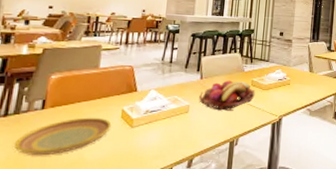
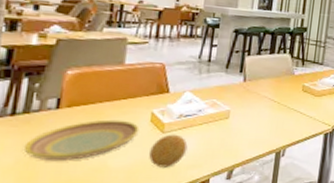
fruit: none [120,128,153,159] -> present [149,134,188,168]
fruit basket: present [199,80,256,112] -> none [241,84,307,119]

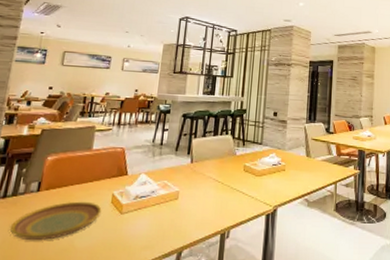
fruit: present [149,134,188,168] -> none [109,215,142,248]

